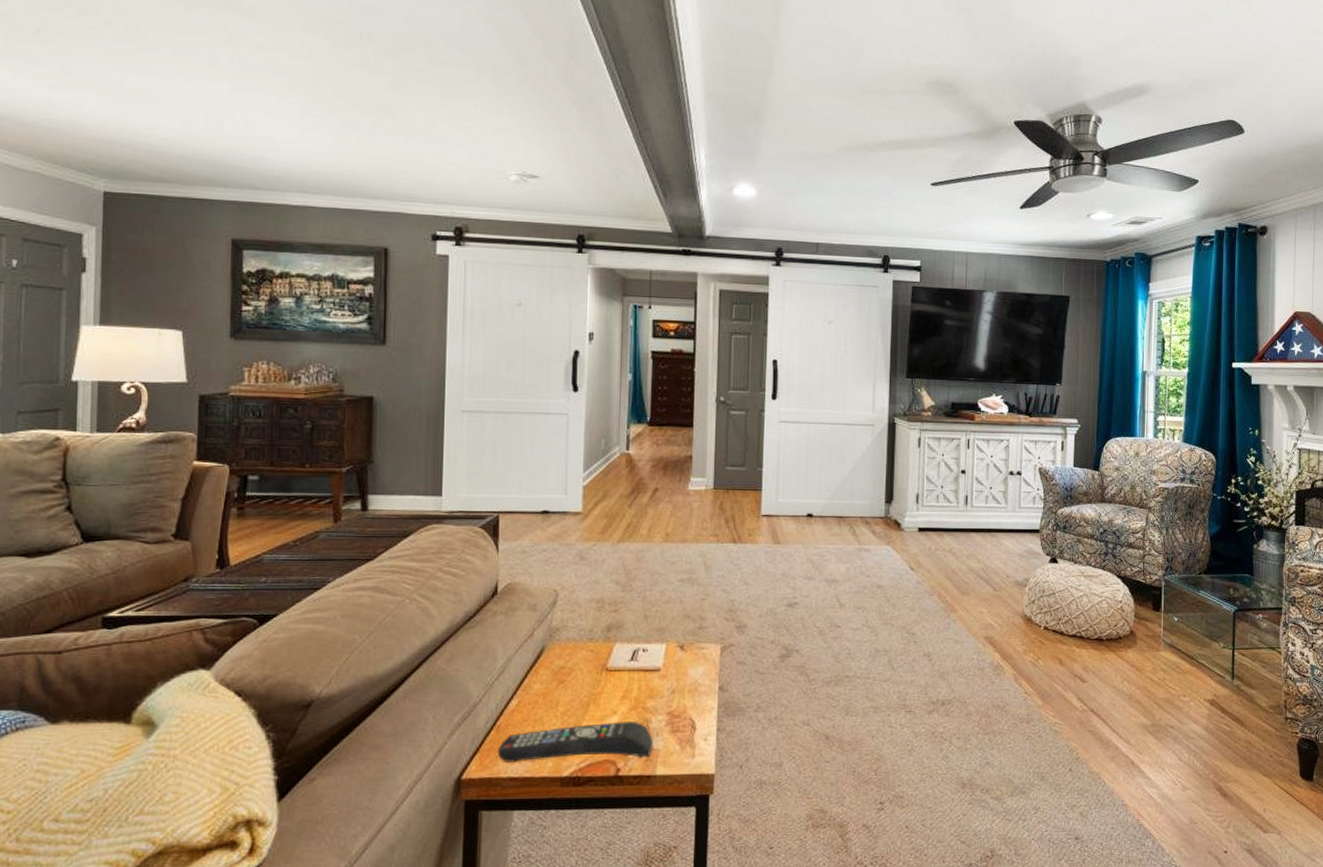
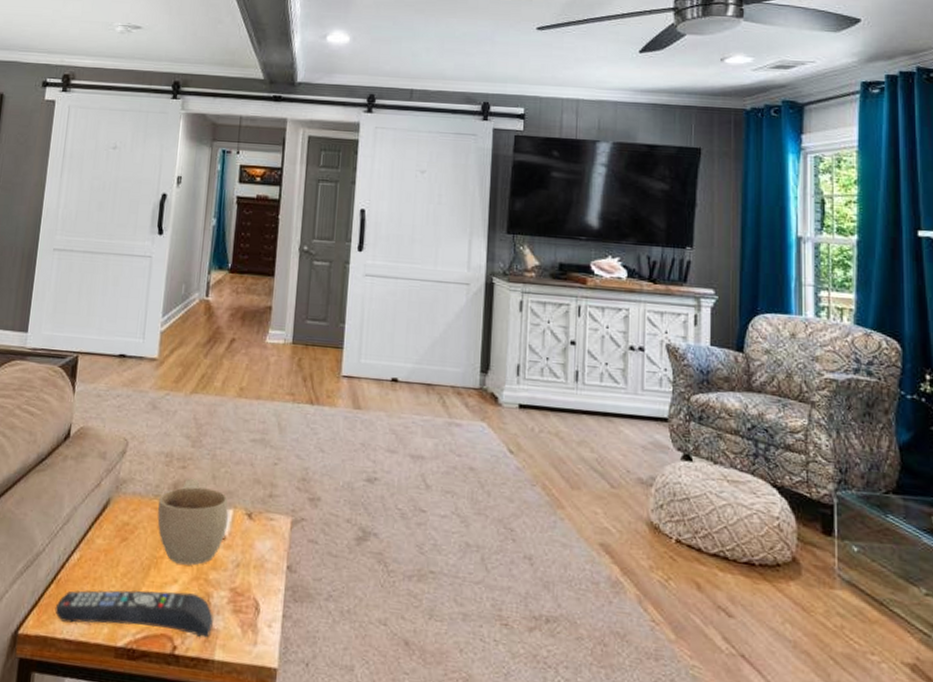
cup: none [592,620,661,697] -> present [157,478,229,566]

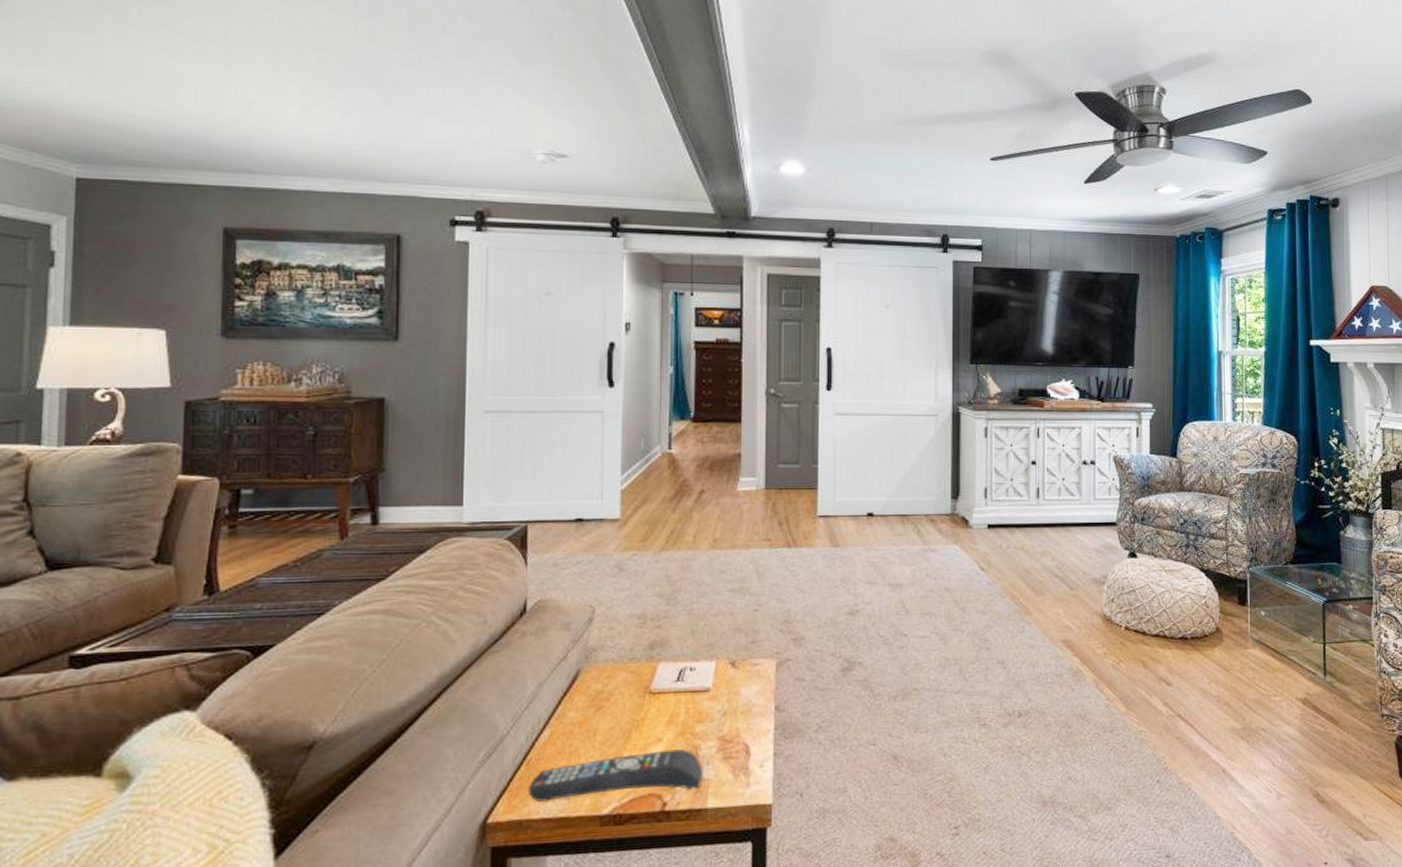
cup: present [157,478,229,566] -> none [633,636,710,723]

